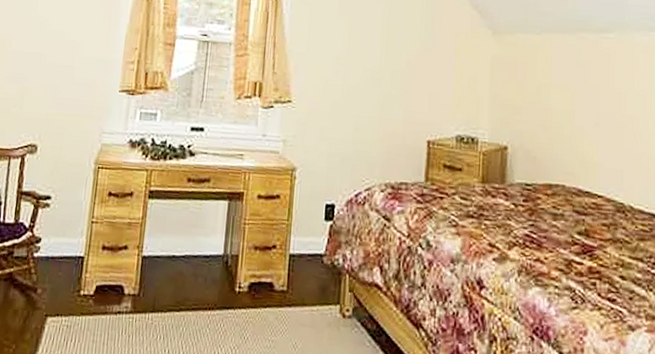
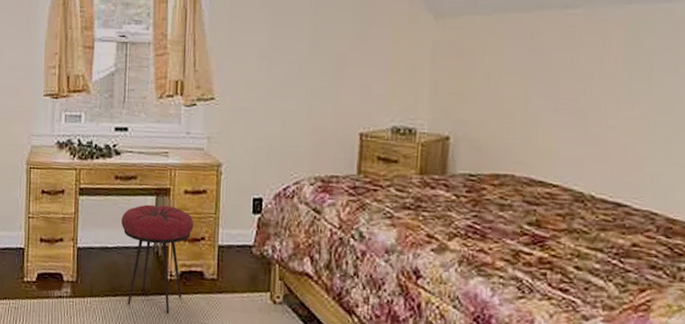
stool: none [191,209,266,330] -> present [121,204,194,314]

